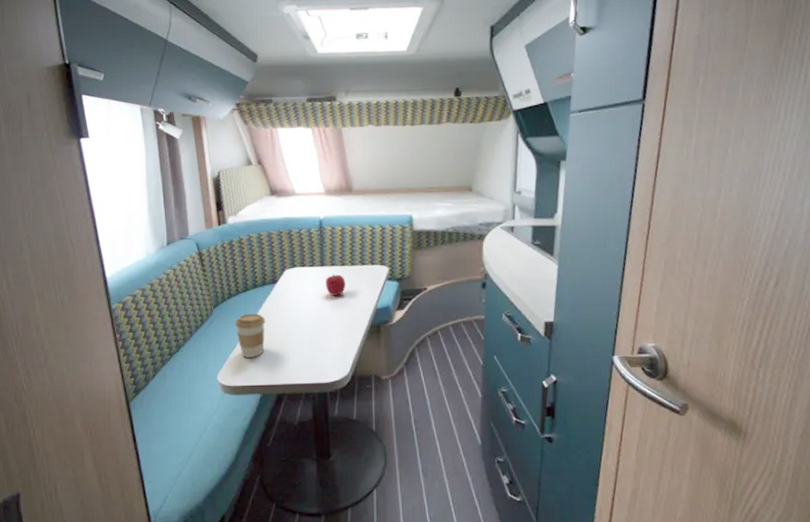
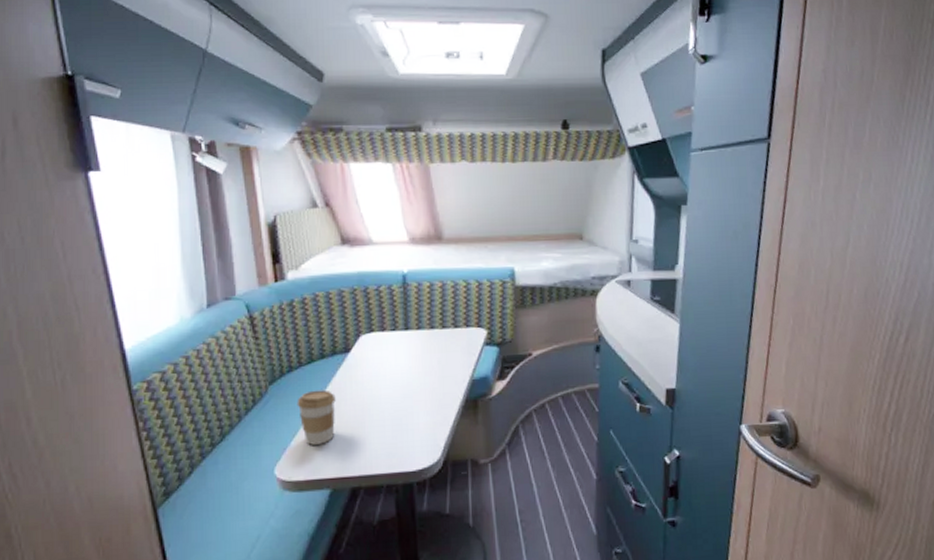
fruit: present [326,274,346,296] -> none [411,339,435,366]

